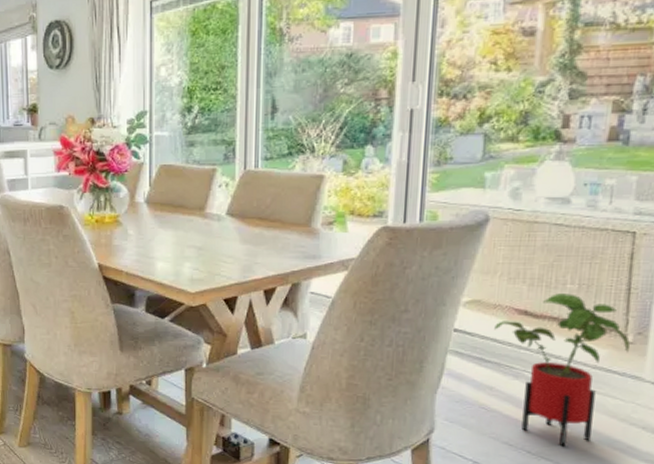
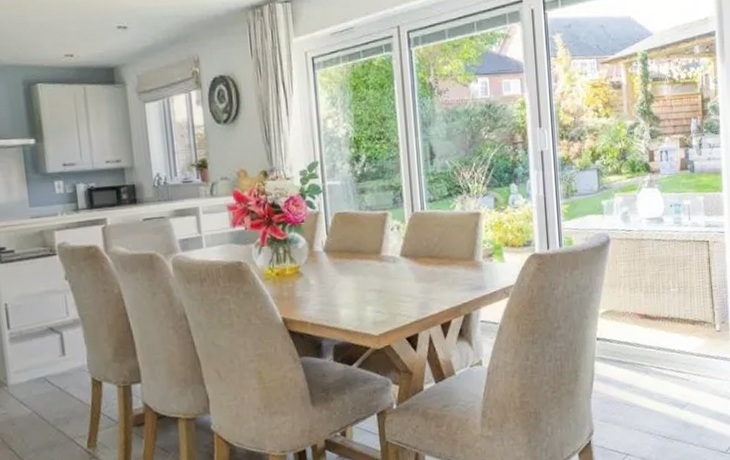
house plant: present [494,293,631,447] -> none [626,296,719,427]

